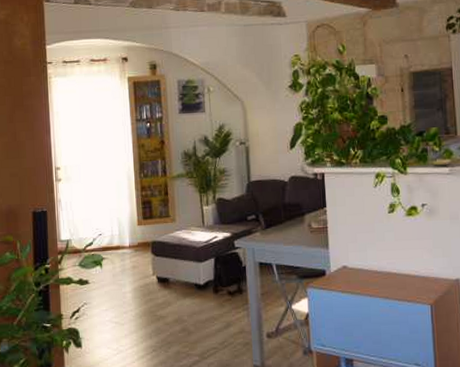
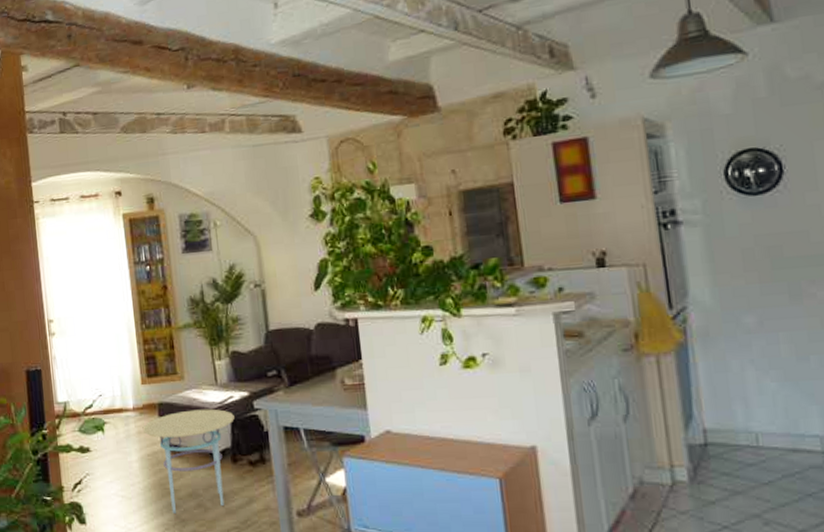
side table: none [137,247,218,337] -> present [142,408,235,513]

